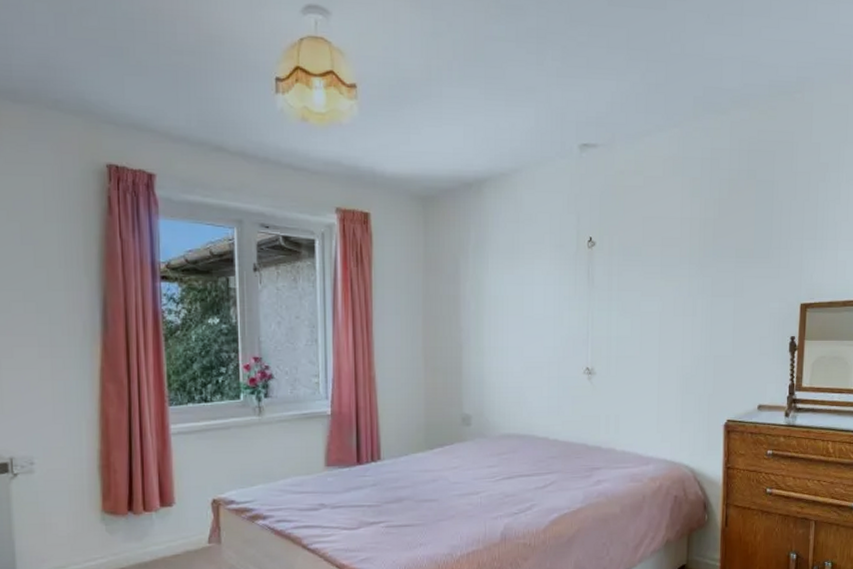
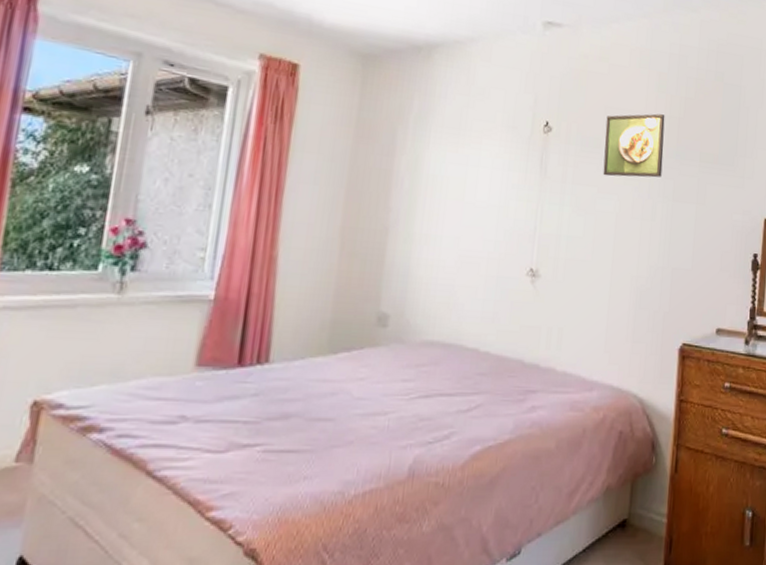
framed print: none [644,218,701,280] -> present [603,113,665,178]

